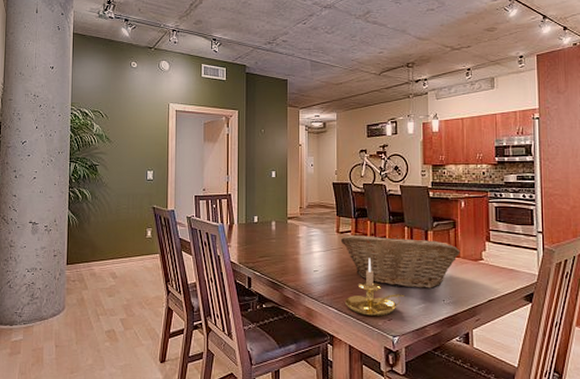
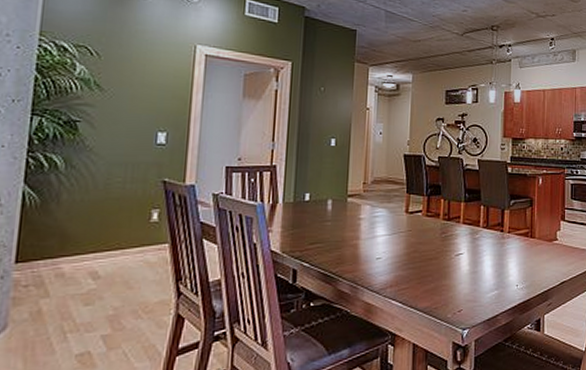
fruit basket: present [340,235,460,288] -> none [409,215,536,274]
candle holder: present [344,258,405,316] -> none [410,241,477,308]

